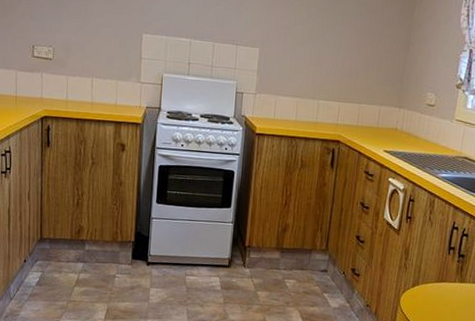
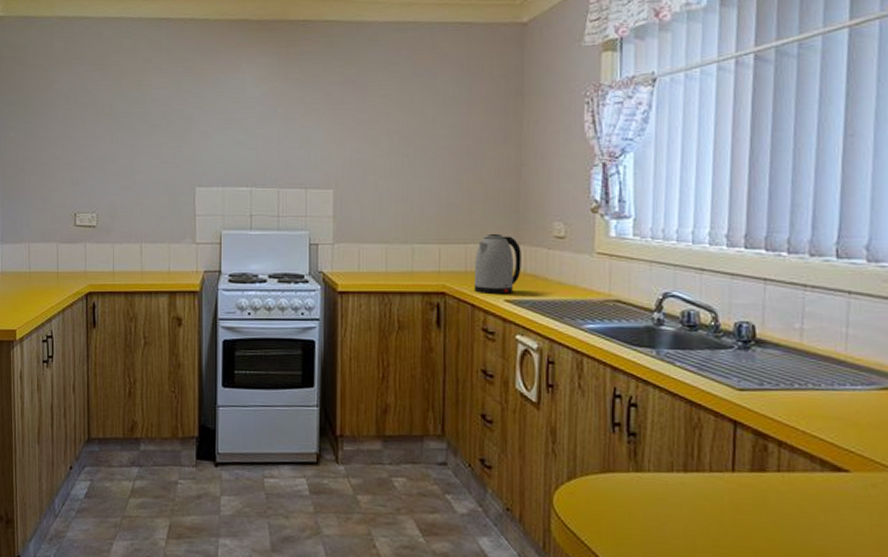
kettle: none [362,97,401,146] -> present [474,233,521,294]

